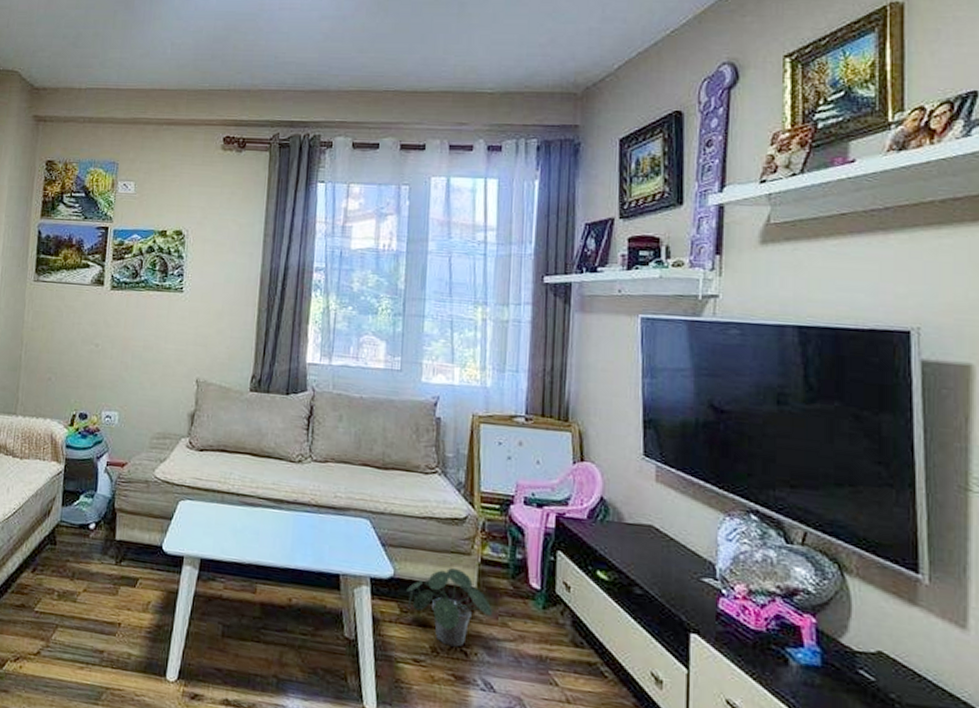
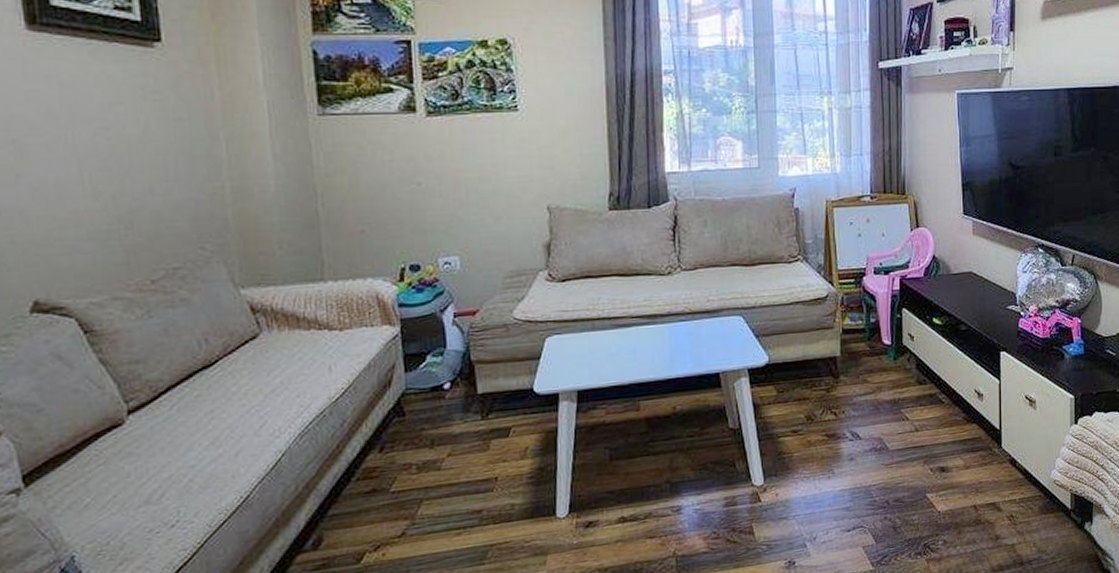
potted plant: present [406,568,496,648] -> none [781,343,857,412]

